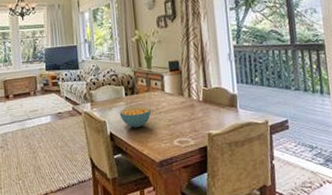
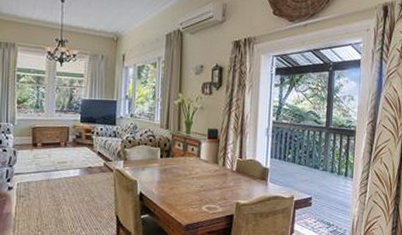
cereal bowl: present [119,105,152,128] -> none [152,169,185,191]

